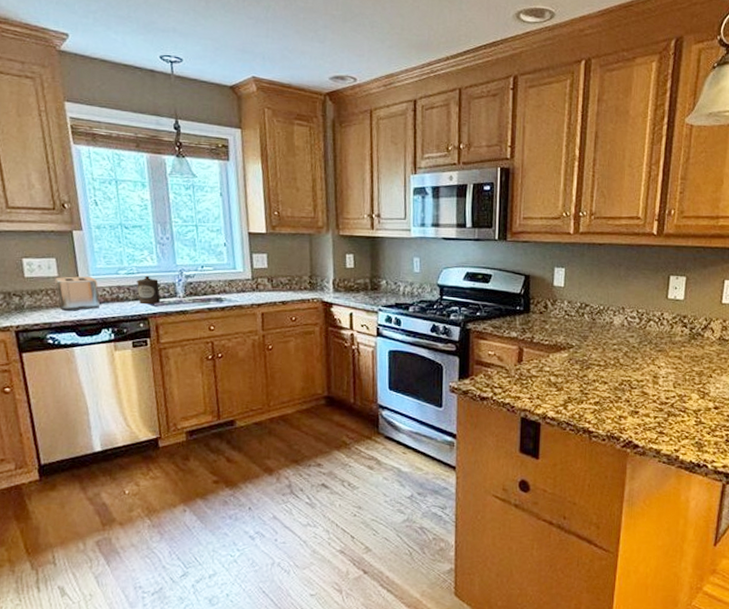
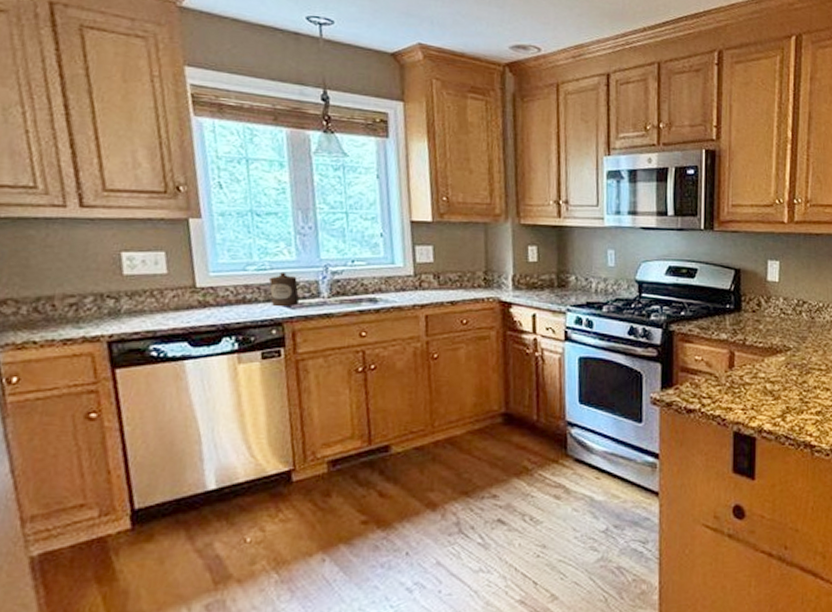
toaster: present [55,276,100,312] -> none [163,273,221,317]

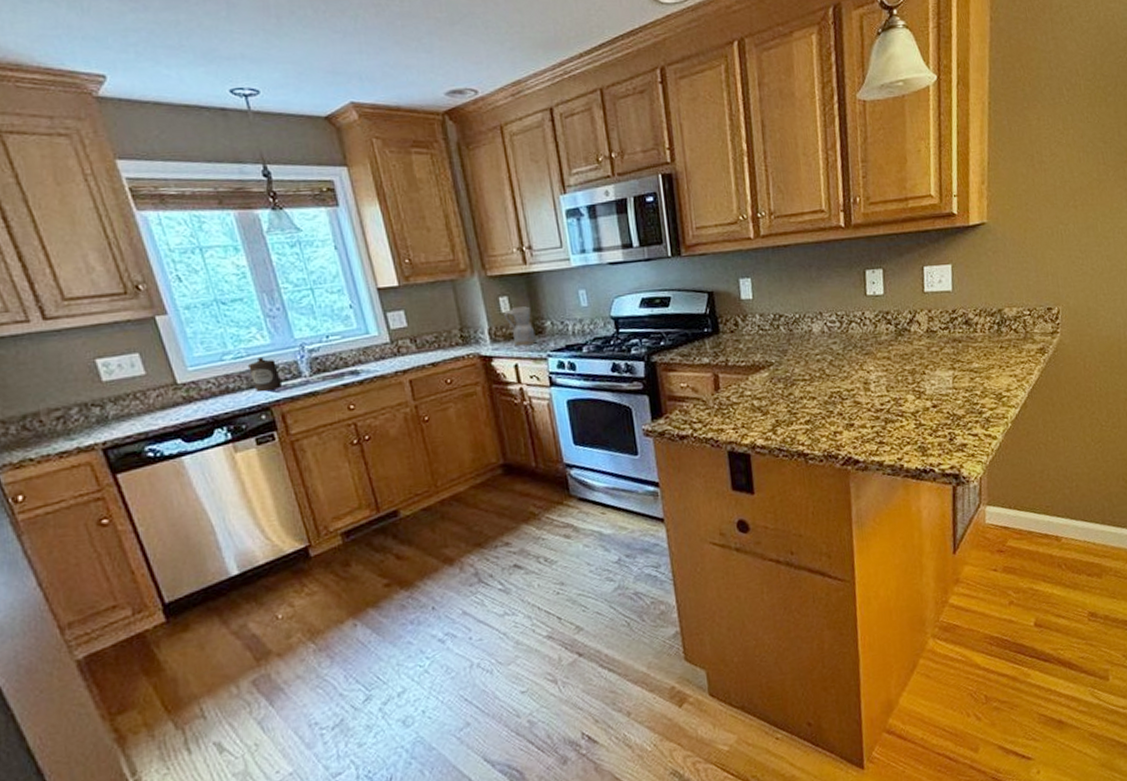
ceramic pitcher: none [530,258,559,297] -> present [504,306,536,347]

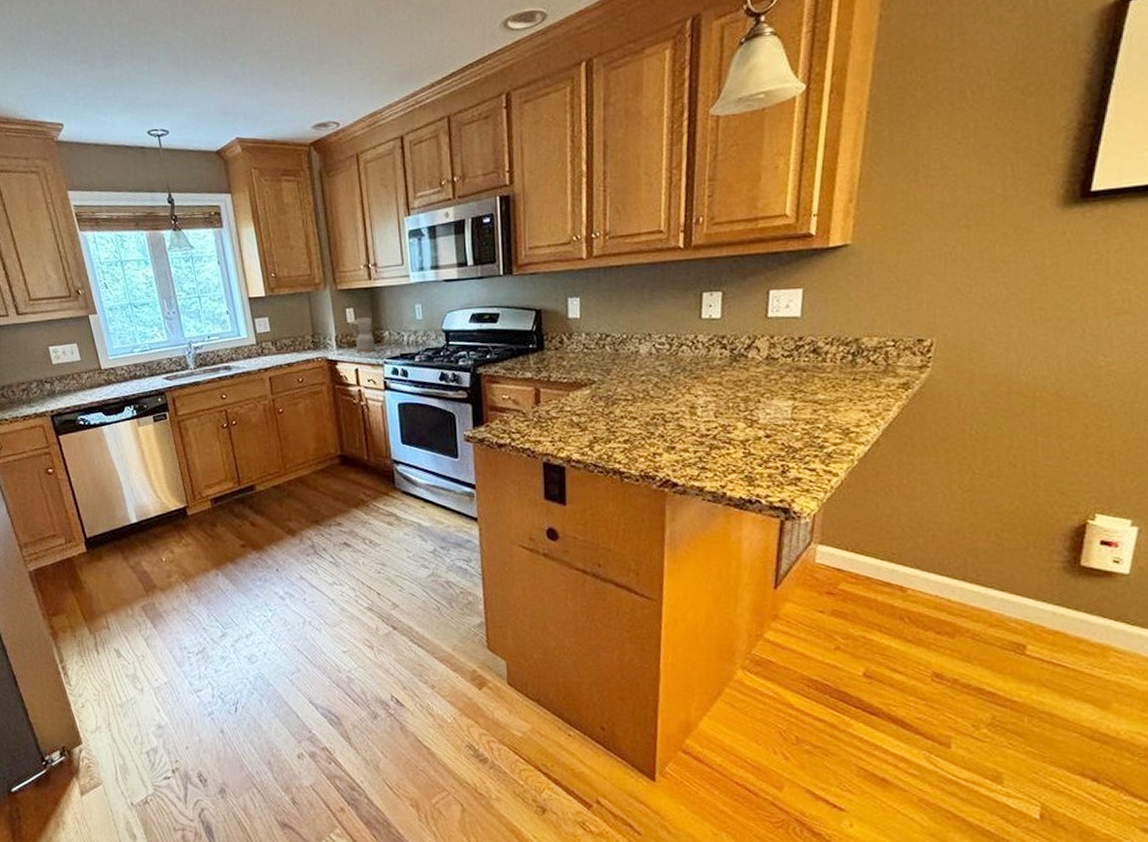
canister: present [248,356,283,393] -> none [151,351,174,380]

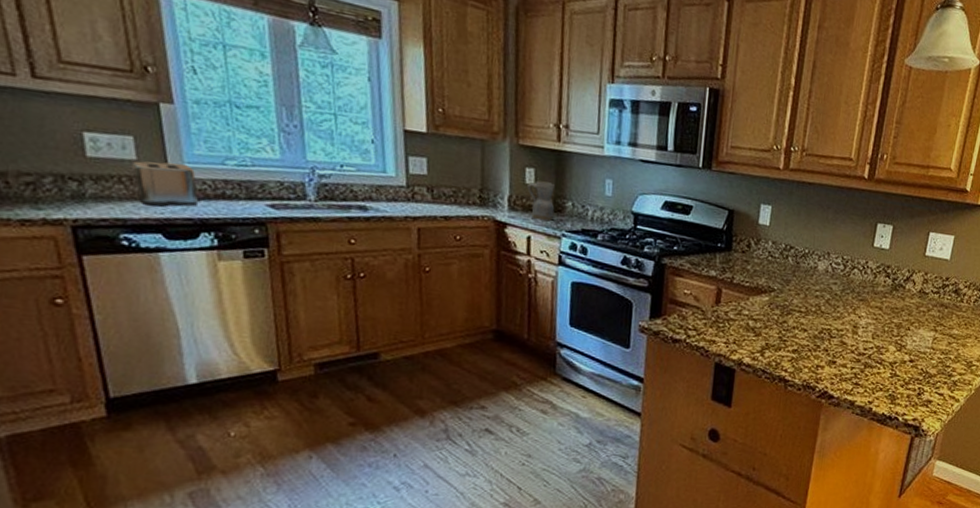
toaster: none [79,357,120,394] -> present [132,161,198,208]

